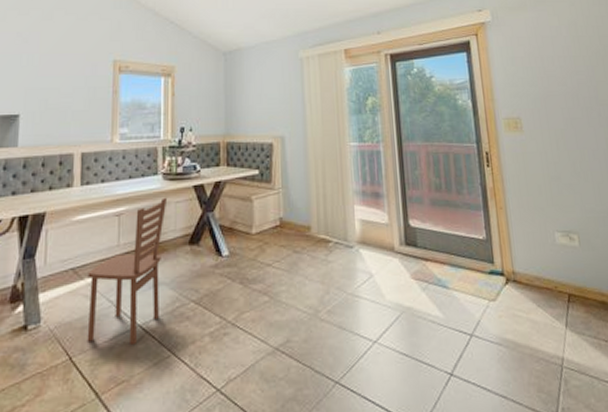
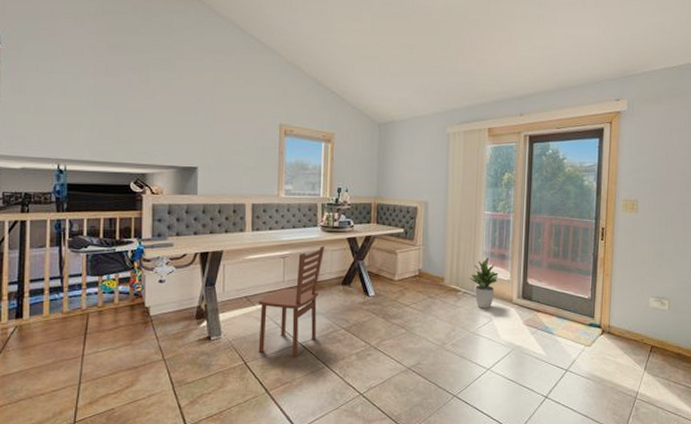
potted plant: none [340,197,375,262] -> present [469,257,499,309]

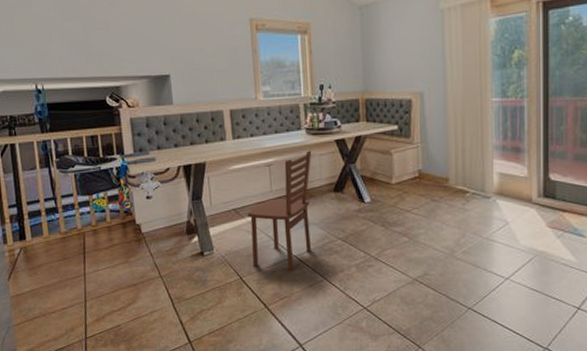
potted plant: present [469,257,499,309] -> none [478,152,514,211]

